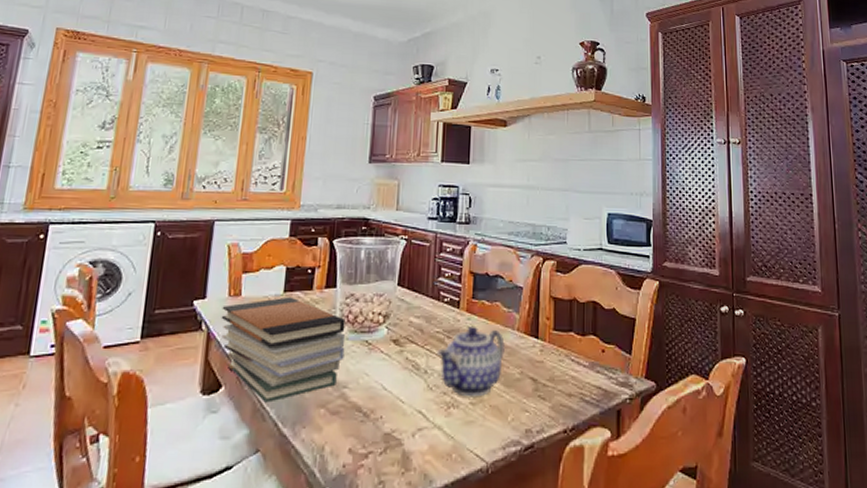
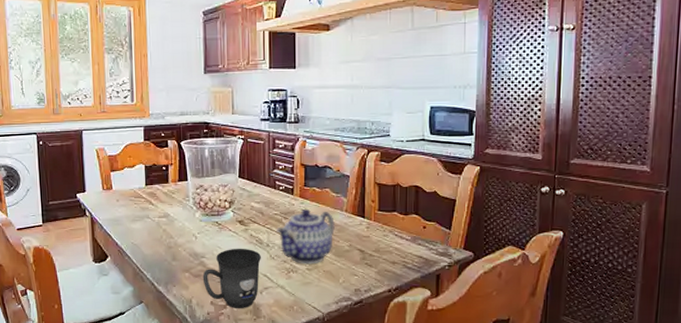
book stack: present [221,296,346,403] -> none [99,189,200,268]
mug: none [341,375,417,458] -> present [202,248,261,308]

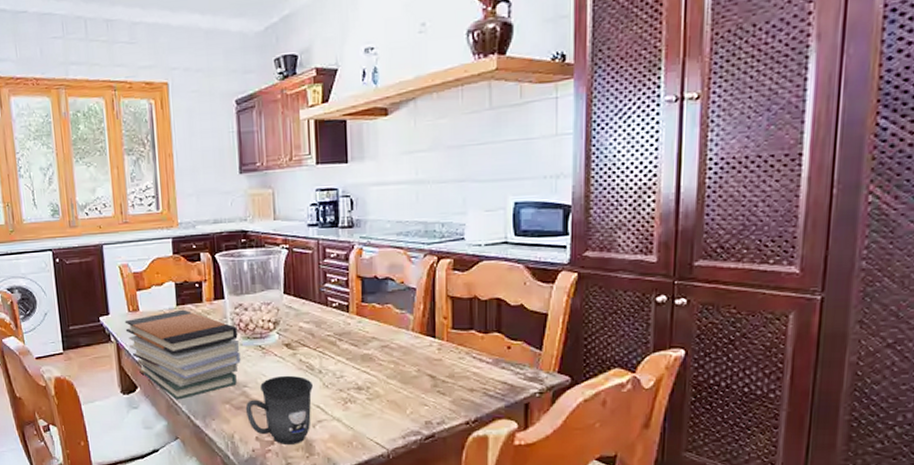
book stack: none [99,189,200,268] -> present [124,309,241,400]
teapot: present [276,208,335,265] -> none [330,328,399,393]

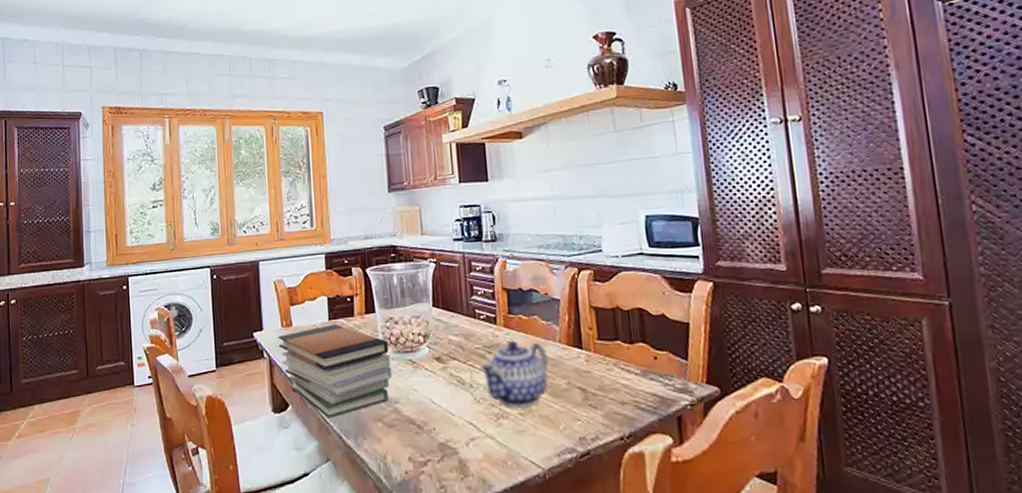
mug: present [245,375,313,444] -> none [397,390,464,465]
teapot: none [330,328,399,393] -> present [480,340,548,408]

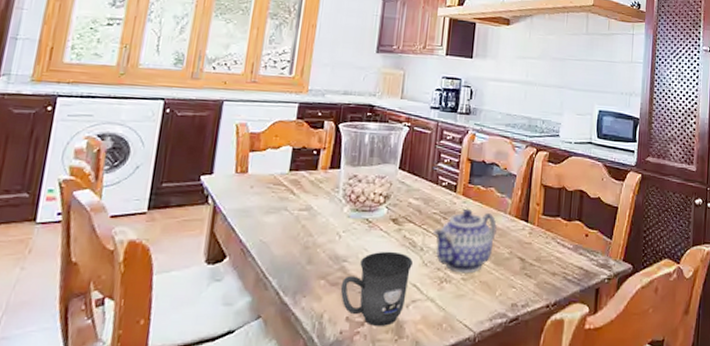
book stack: present [278,324,392,418] -> none [227,175,348,273]
mug: none [397,390,464,465] -> present [340,251,413,326]

